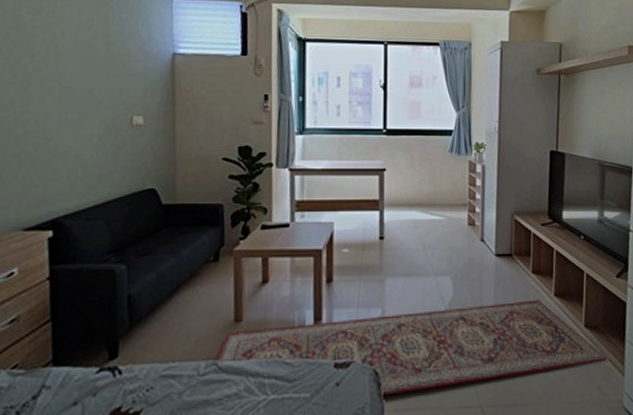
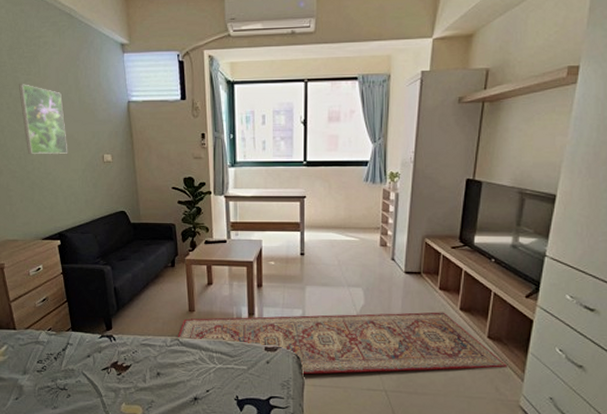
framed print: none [19,24,83,115] -> present [19,84,68,155]

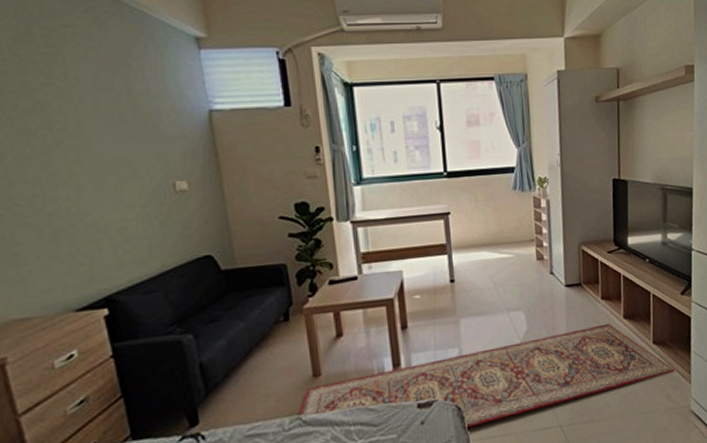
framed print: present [19,84,68,155] -> none [31,90,118,190]

